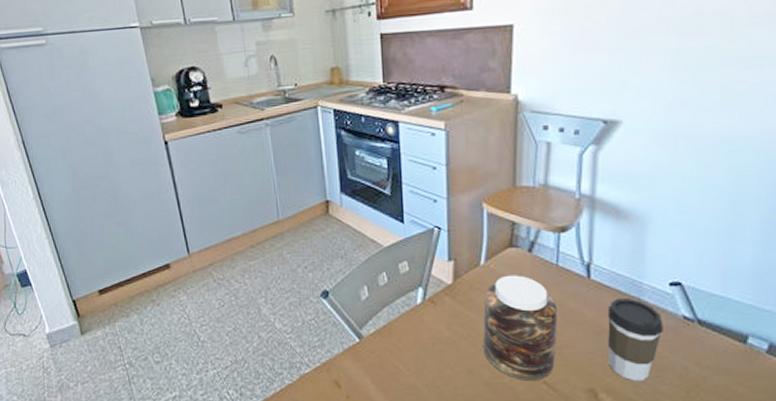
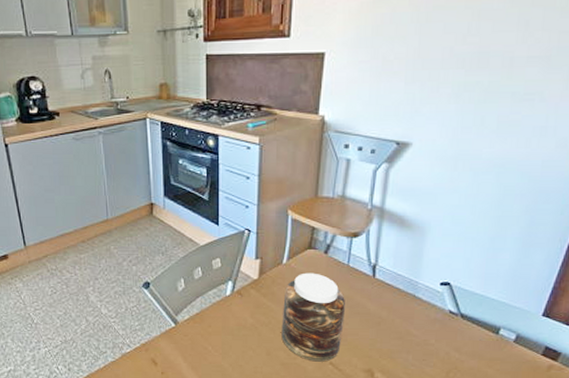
coffee cup: present [607,299,663,382] -> none [385,295,432,364]

